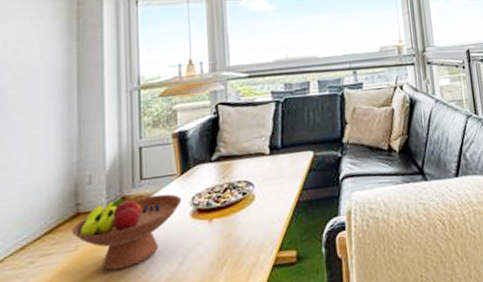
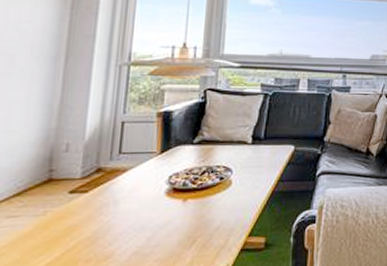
fruit bowl: present [72,193,182,271] -> none [42,170,159,239]

